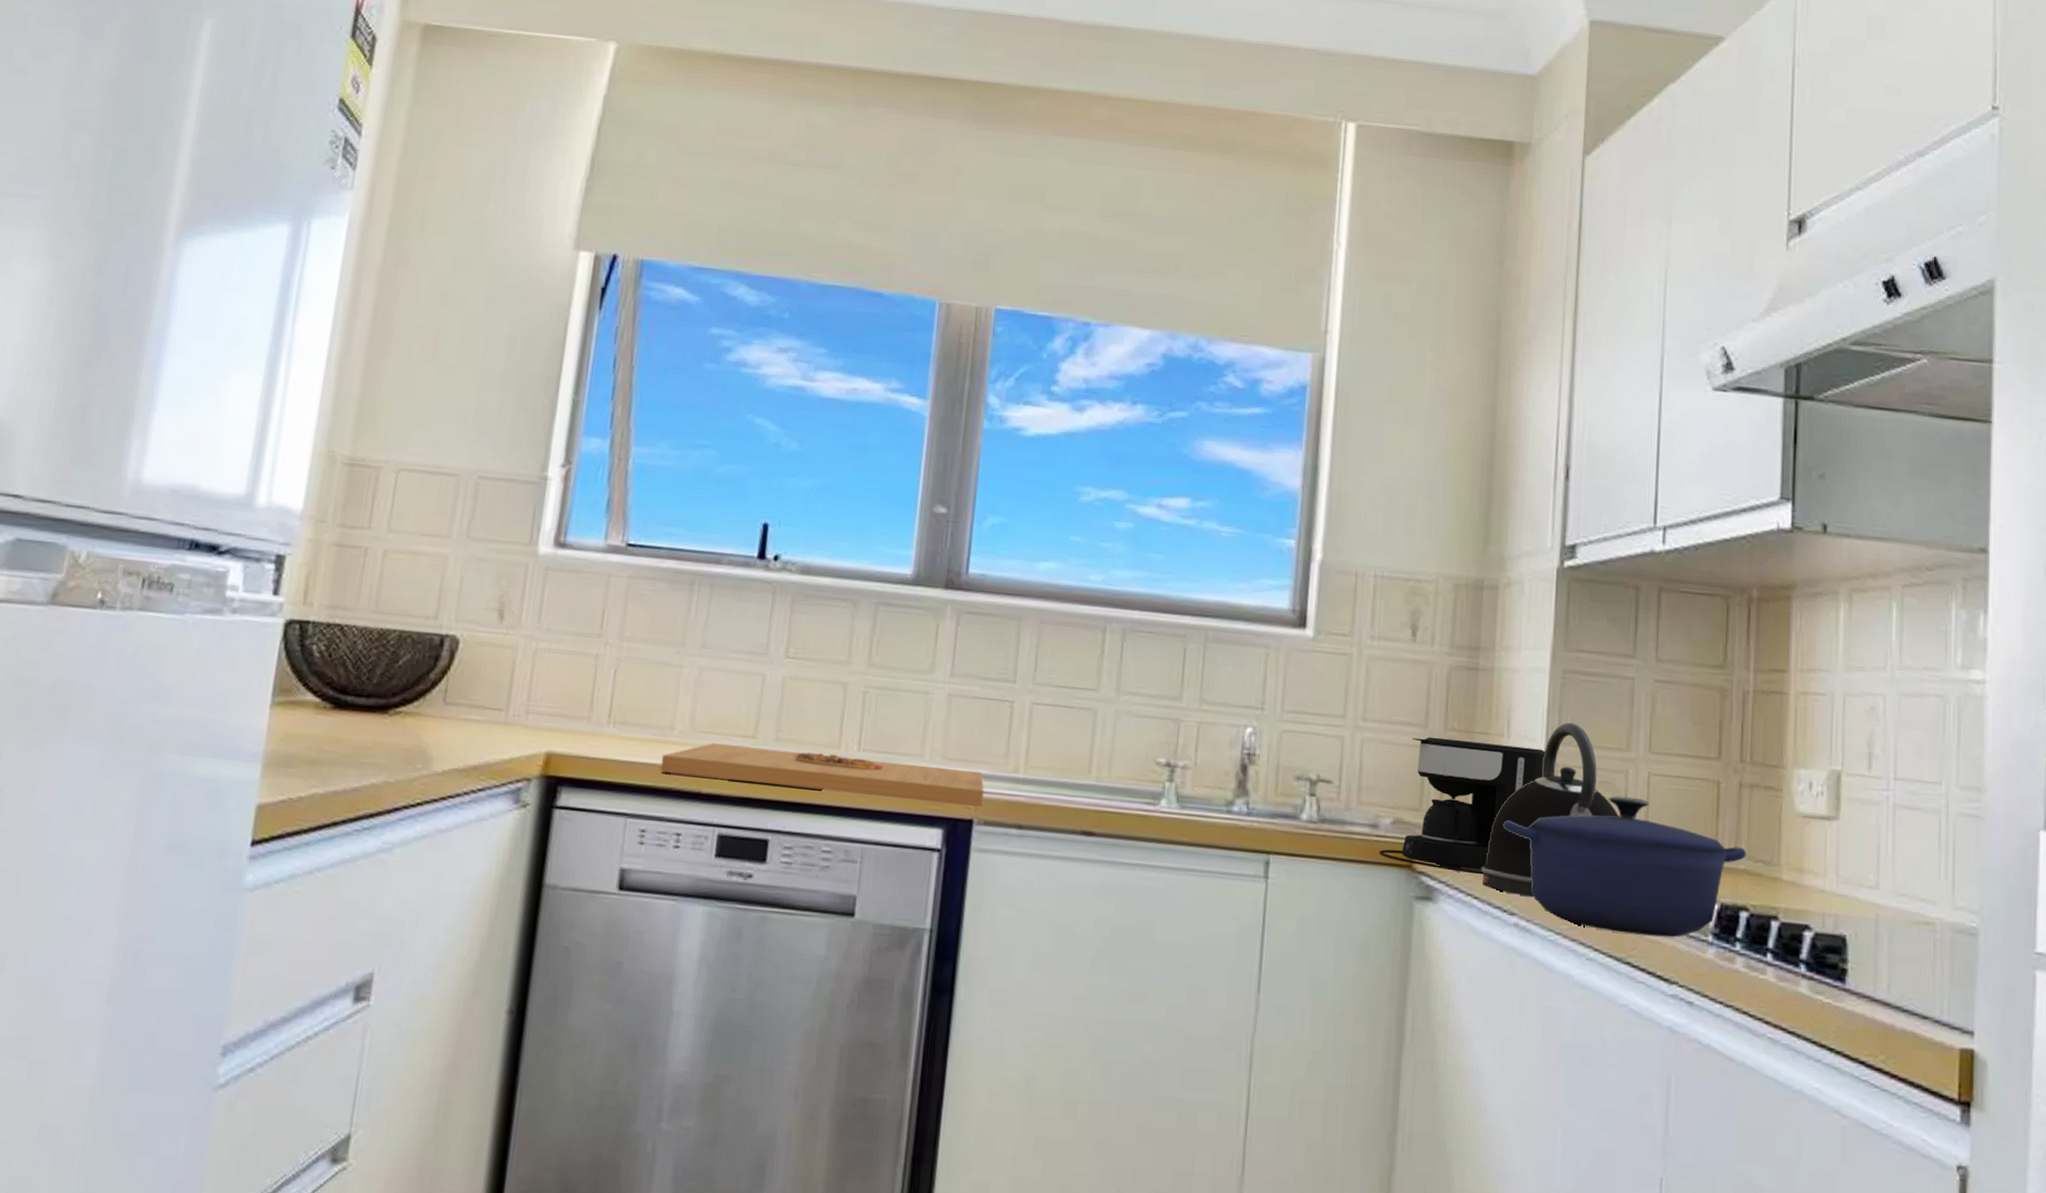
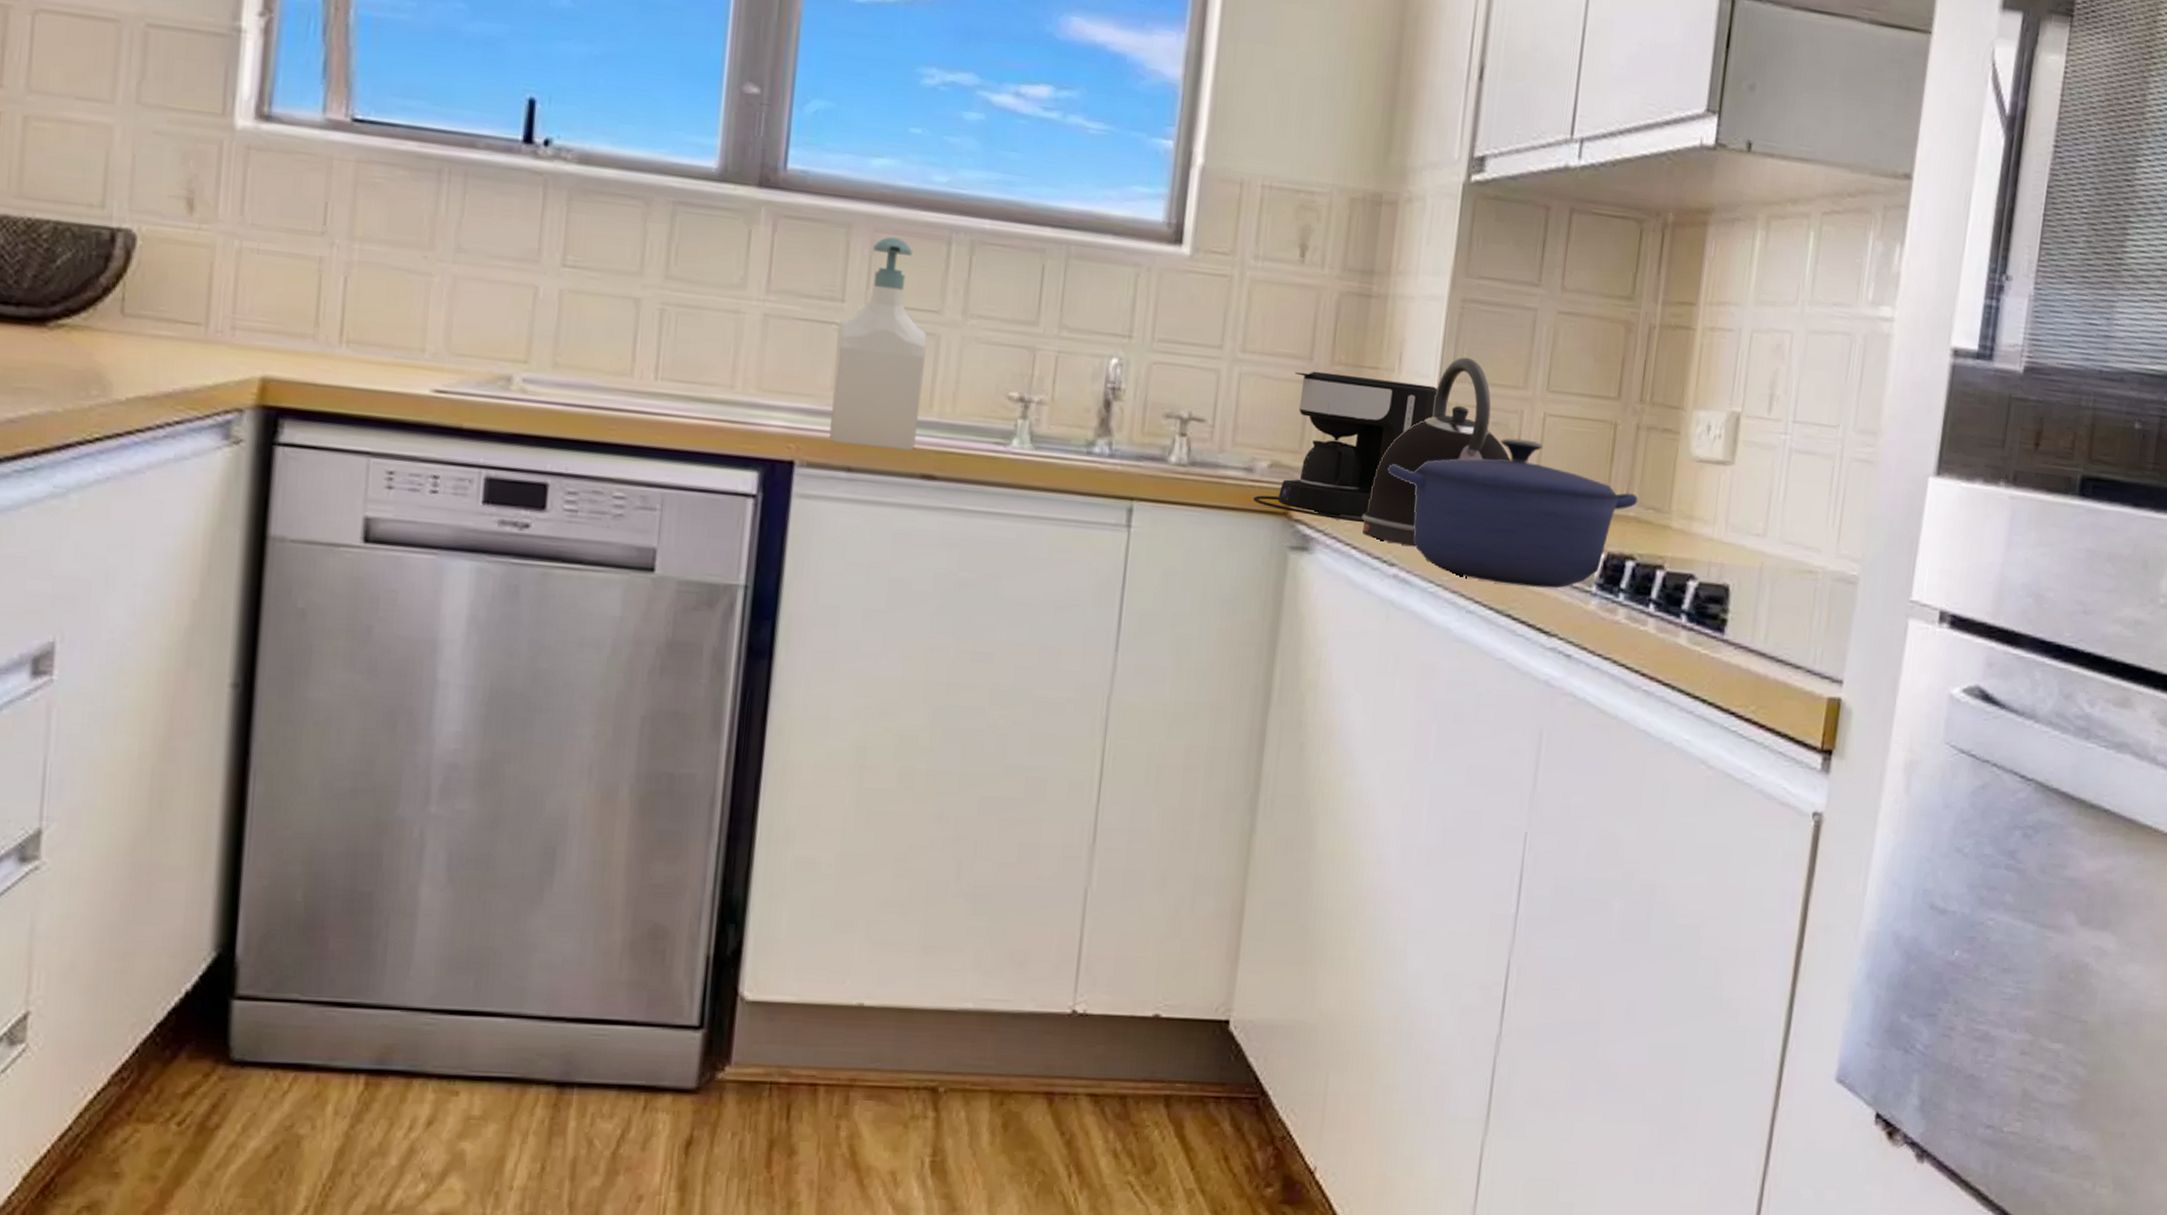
platter: present [660,743,984,807] -> none [409,368,807,447]
soap bottle: none [1003,627,1086,811] -> present [829,237,927,451]

